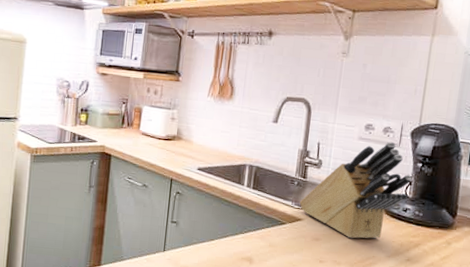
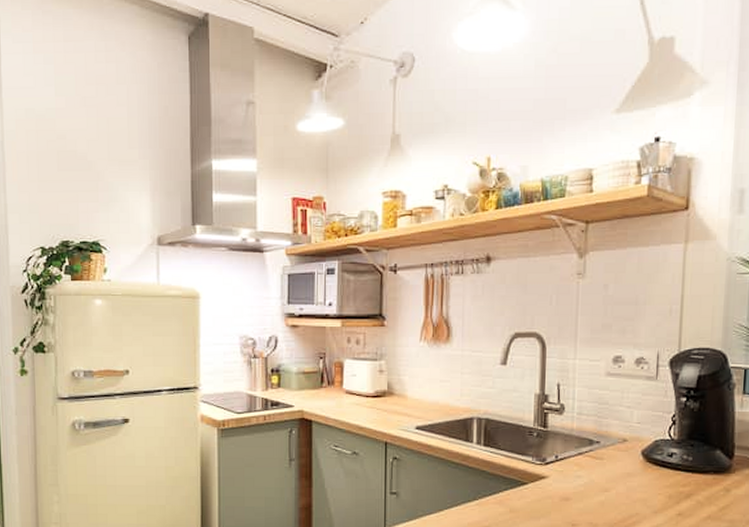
knife block: present [299,141,412,239] -> none [541,374,676,495]

